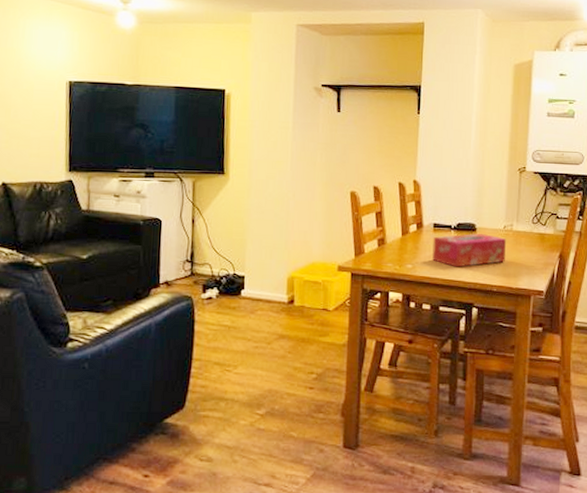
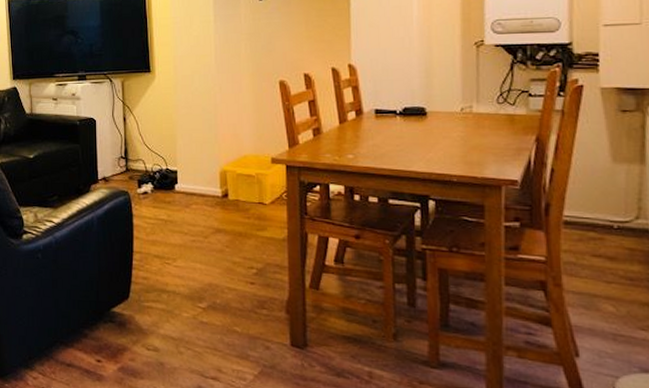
tissue box: present [431,234,507,267] -> none [375,118,466,156]

